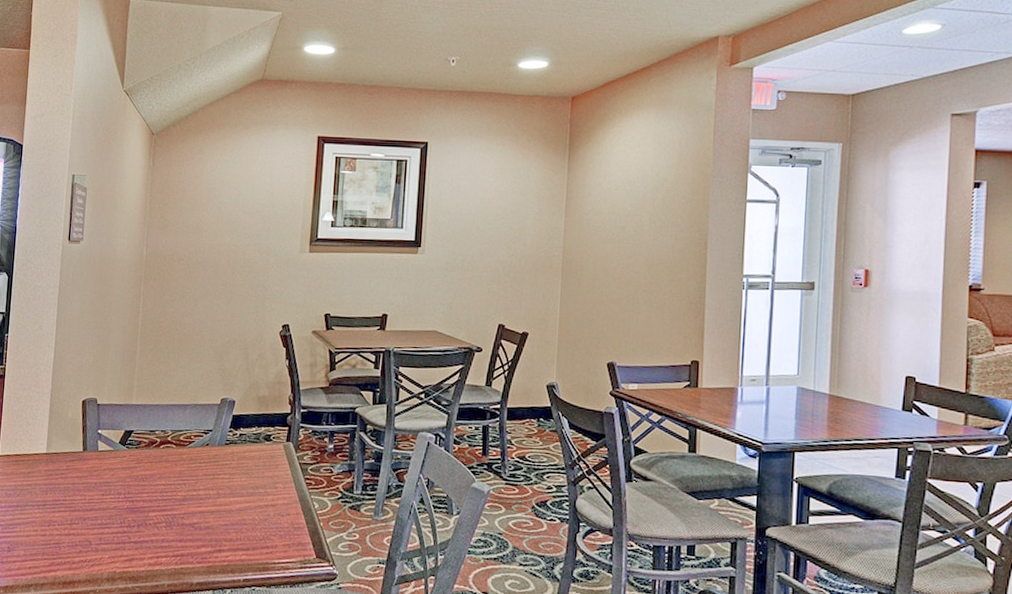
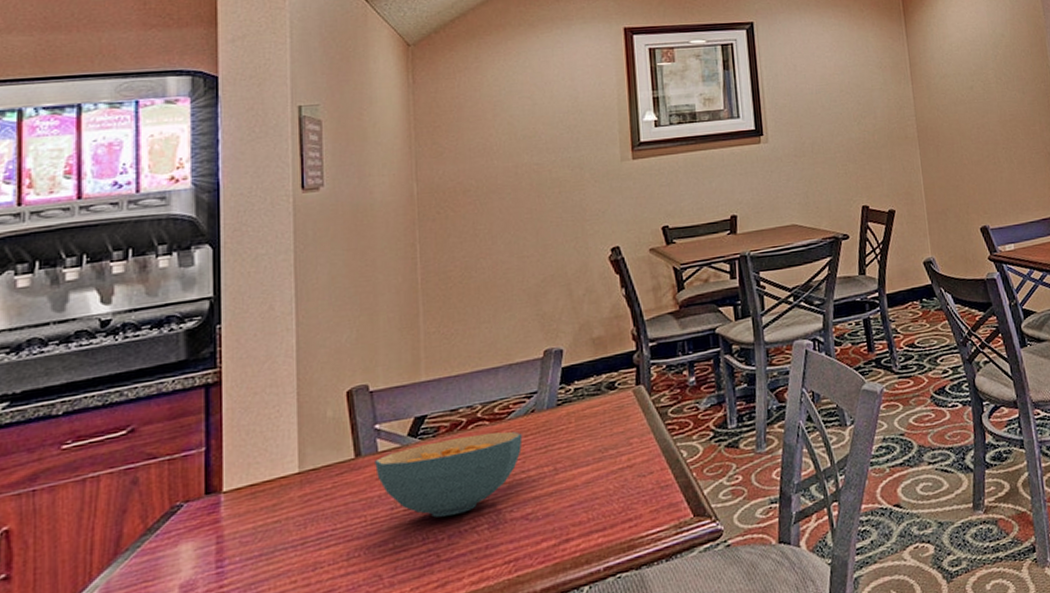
cereal bowl: none [95,452,198,511] -> present [375,431,523,518]

